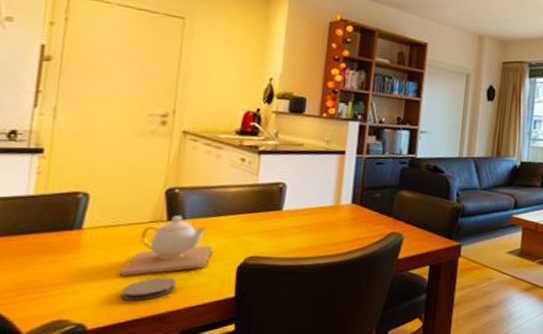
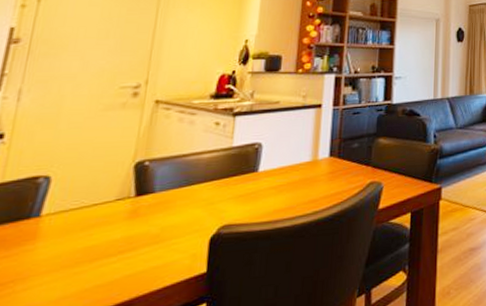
teapot: present [120,215,213,276] -> none [80,189,184,264]
coaster: present [120,277,177,301] -> none [78,259,144,292]

